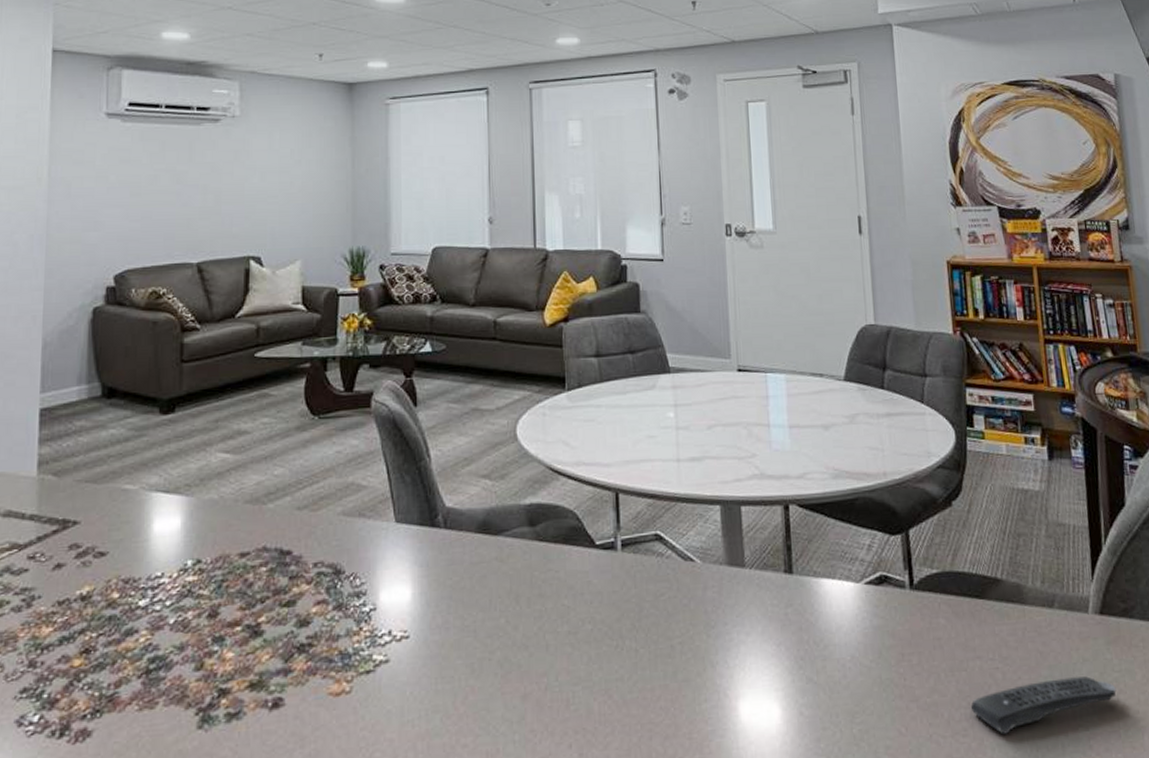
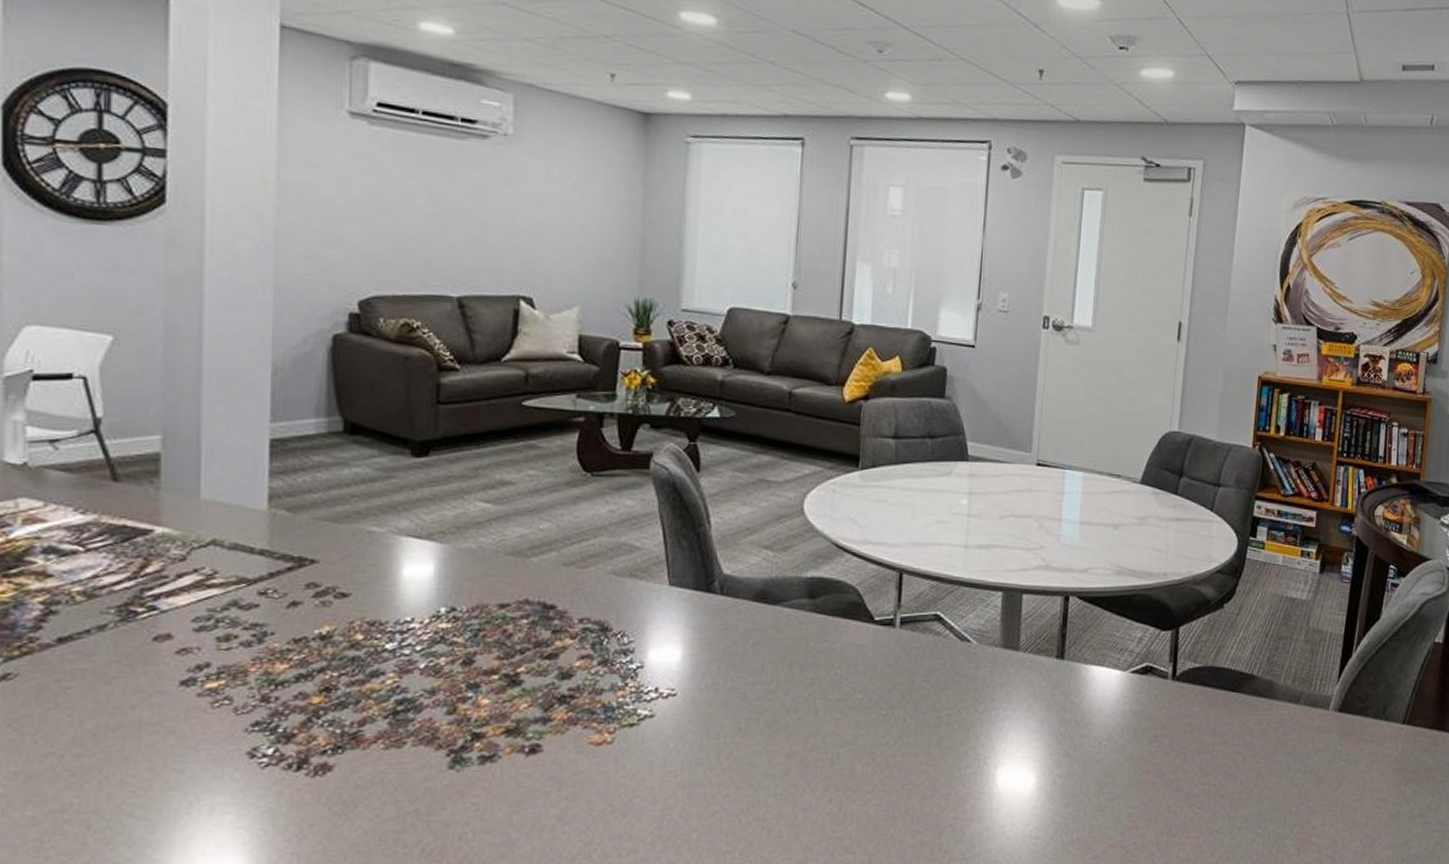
remote control: present [970,676,1116,734] -> none [1209,763,1340,808]

